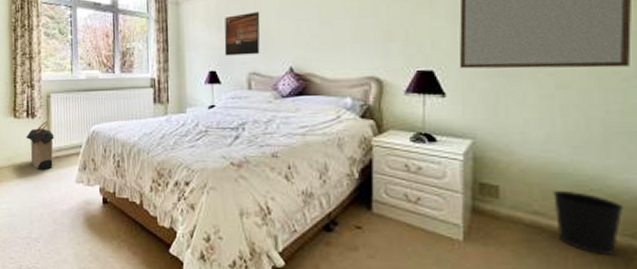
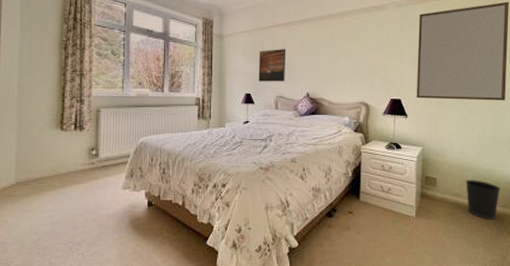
laundry hamper: present [26,121,55,171] -> none [73,133,103,180]

